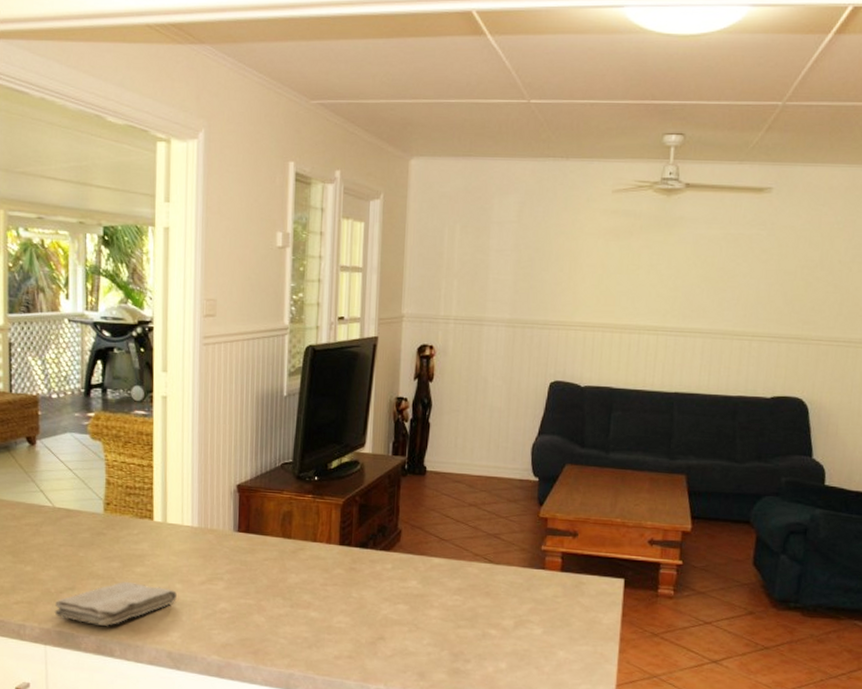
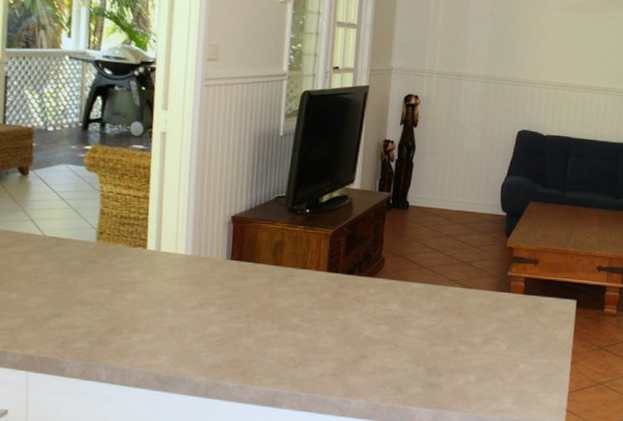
washcloth: present [54,581,178,626] -> none [39,307,168,351]

